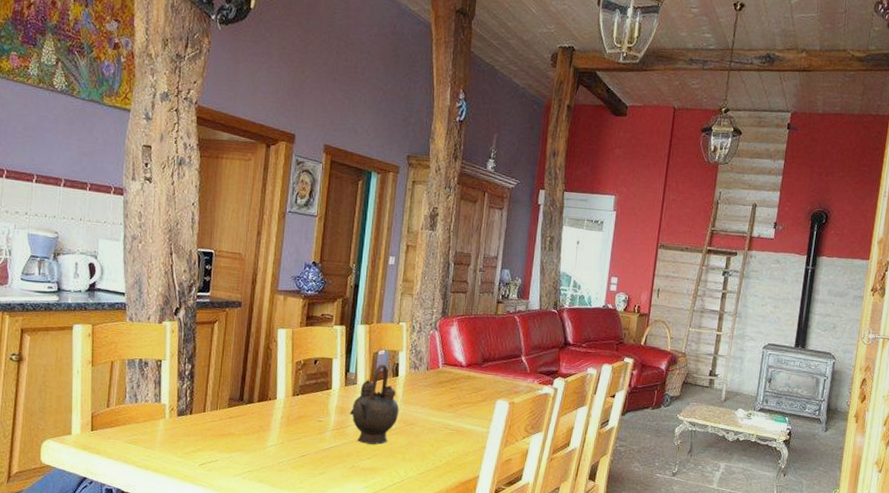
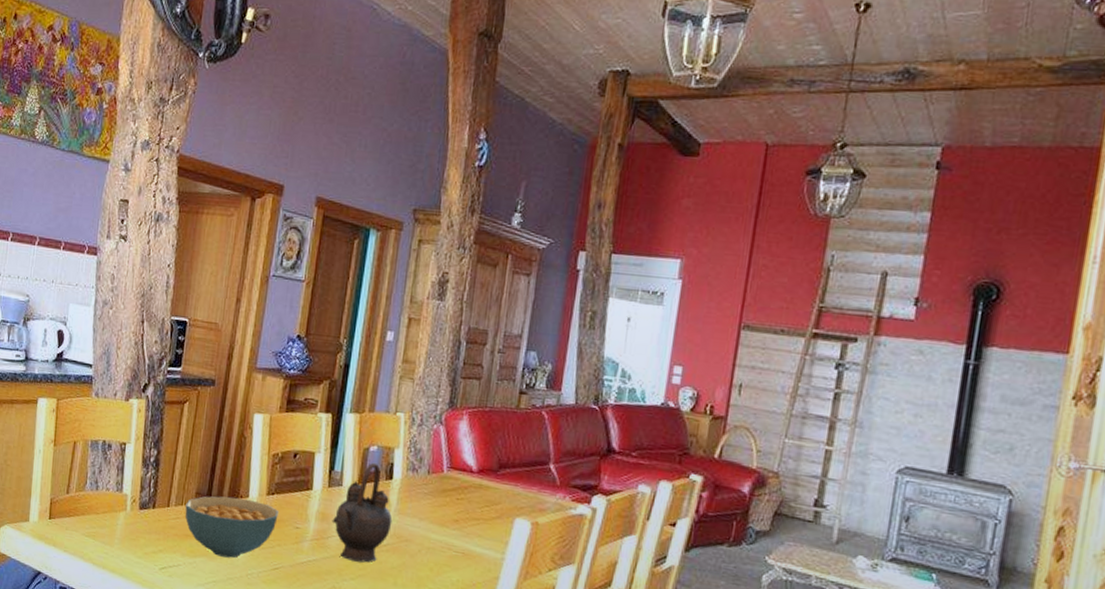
cereal bowl: none [220,400,303,451] -> present [185,496,279,558]

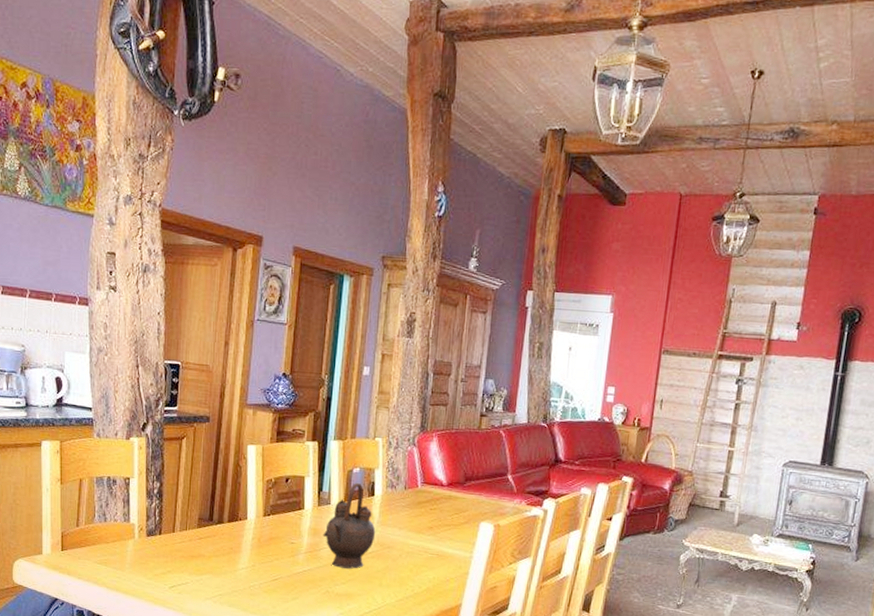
cereal bowl: present [185,496,279,558] -> none [189,520,275,574]

